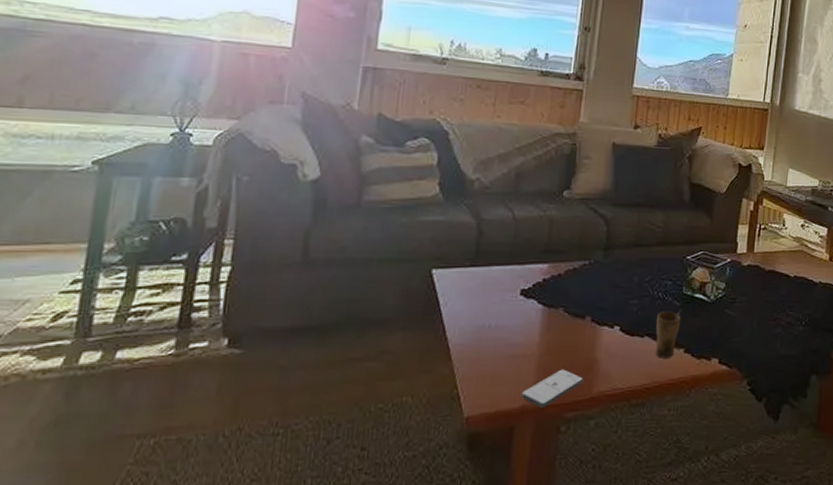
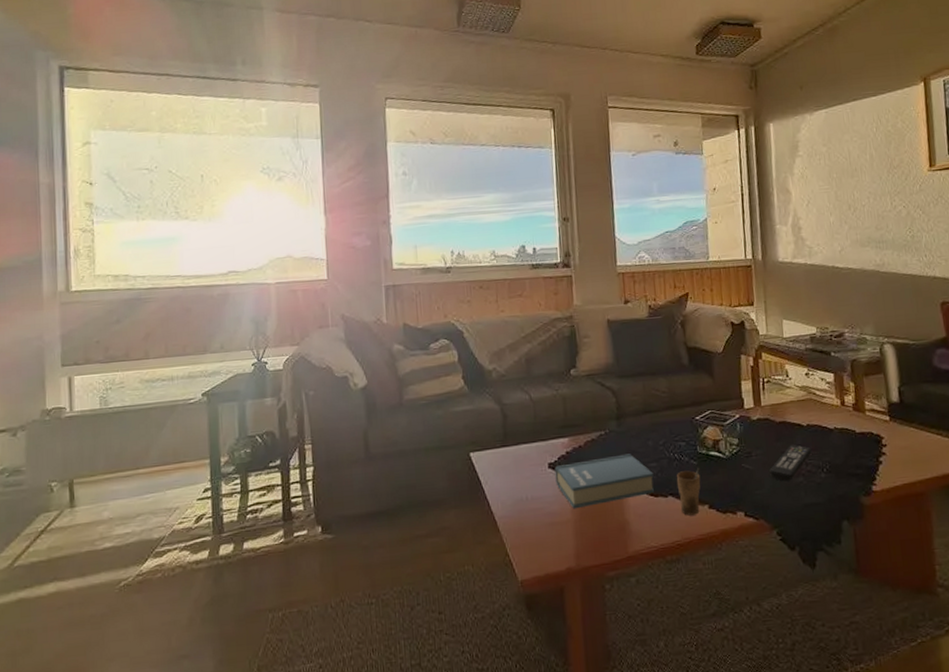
smartphone: present [521,369,583,409] -> none [564,532,618,570]
book: none [525,288,633,342] -> present [554,453,655,509]
remote control: none [749,295,794,331] -> present [768,445,812,482]

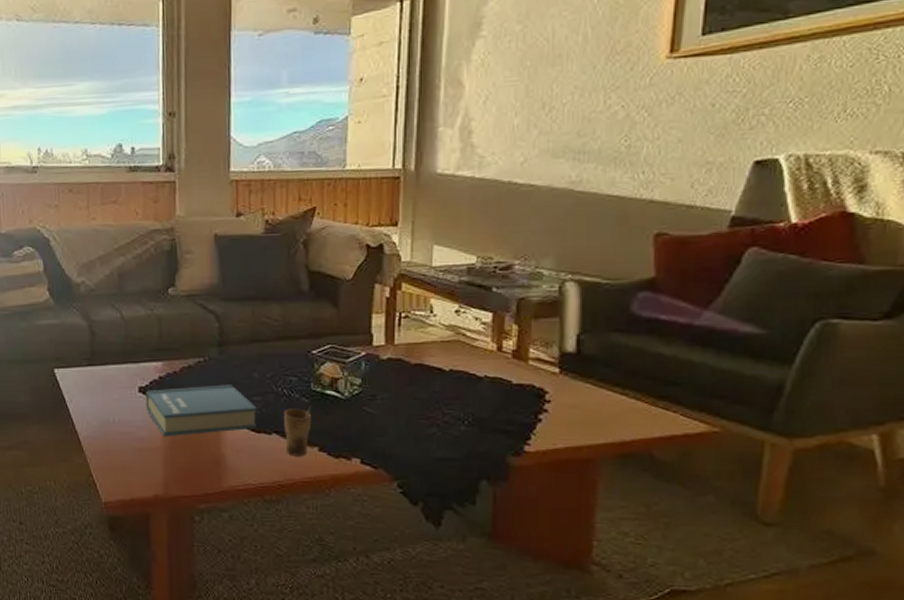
remote control: present [768,445,812,482] -> none [395,391,452,431]

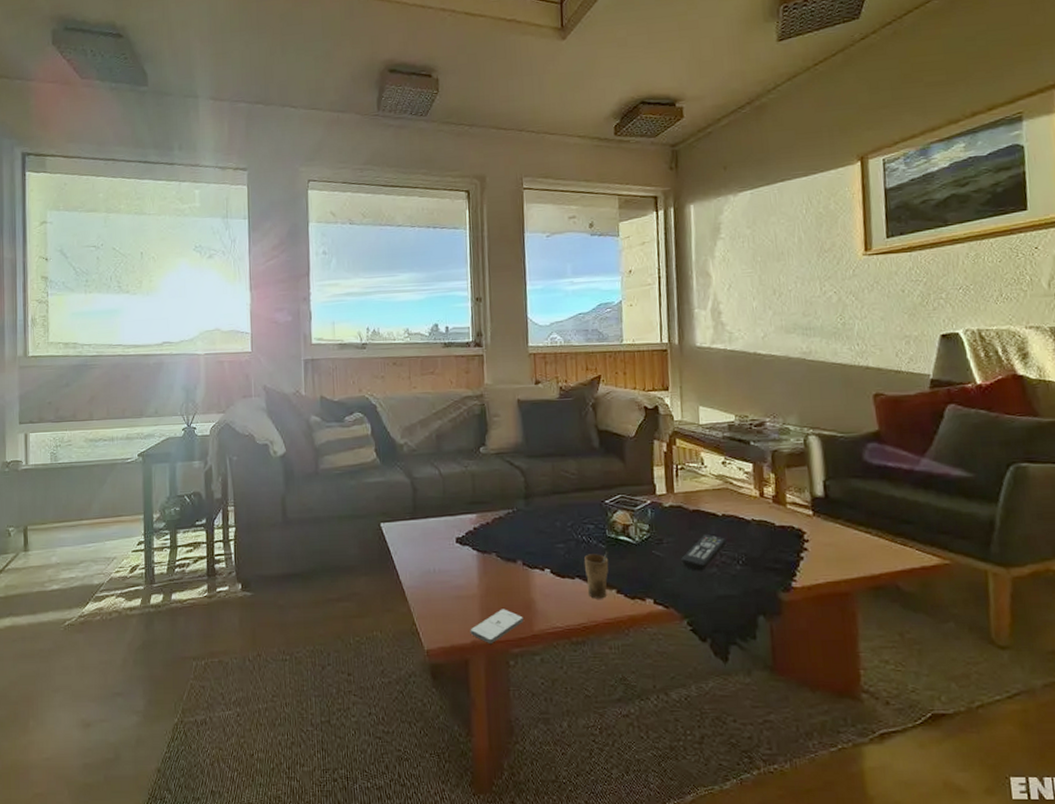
book: present [145,384,257,437] -> none [462,533,562,584]
smartphone: none [152,463,212,499] -> present [470,609,524,645]
remote control: none [395,391,452,431] -> present [680,534,727,571]

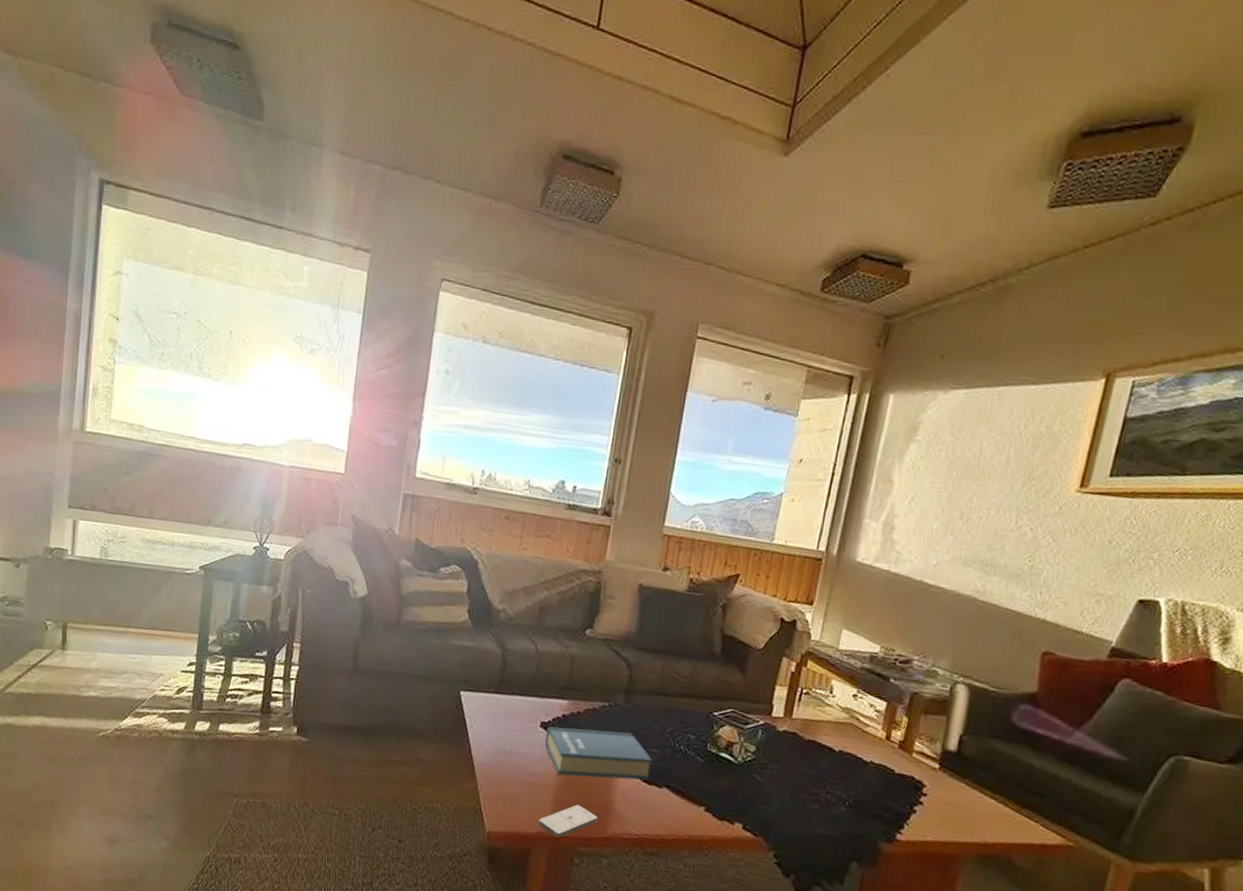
book: none [462,533,562,584] -> present [544,726,653,781]
cup: present [584,551,609,599] -> none [674,765,705,814]
remote control: present [680,534,727,571] -> none [781,768,837,805]

